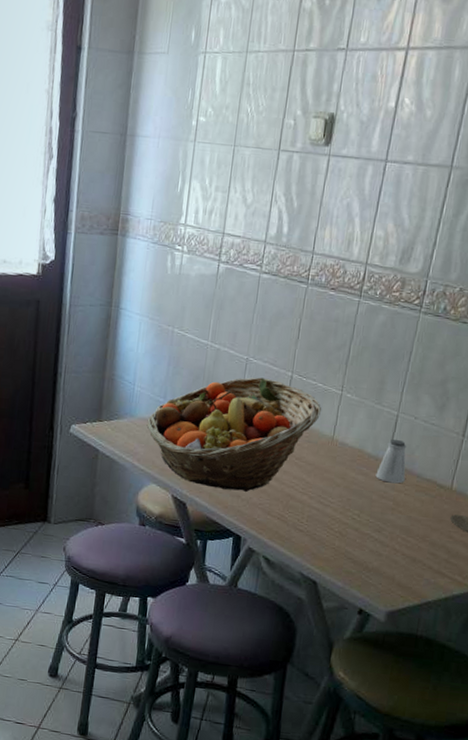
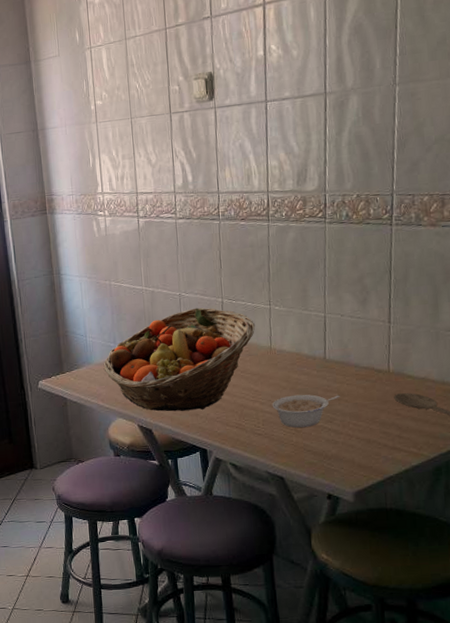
legume: none [320,494,395,533] -> present [272,394,340,428]
saltshaker: present [375,439,407,484] -> none [316,337,344,377]

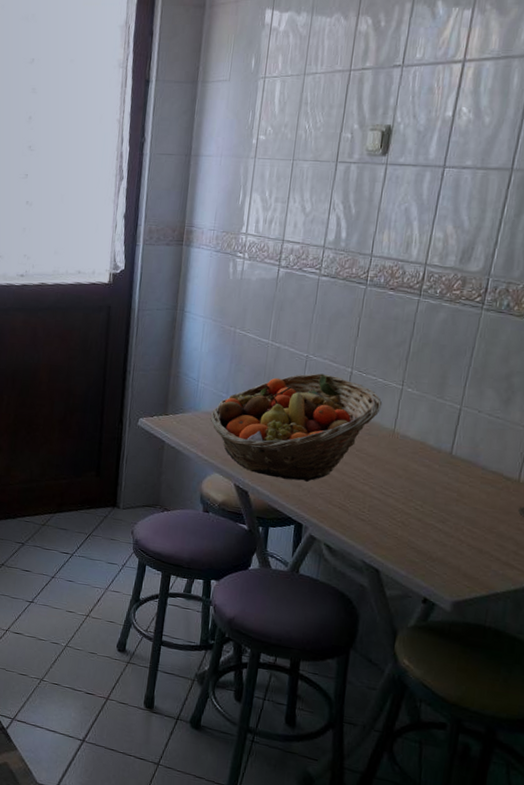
legume: present [272,394,340,428] -> none [382,485,459,523]

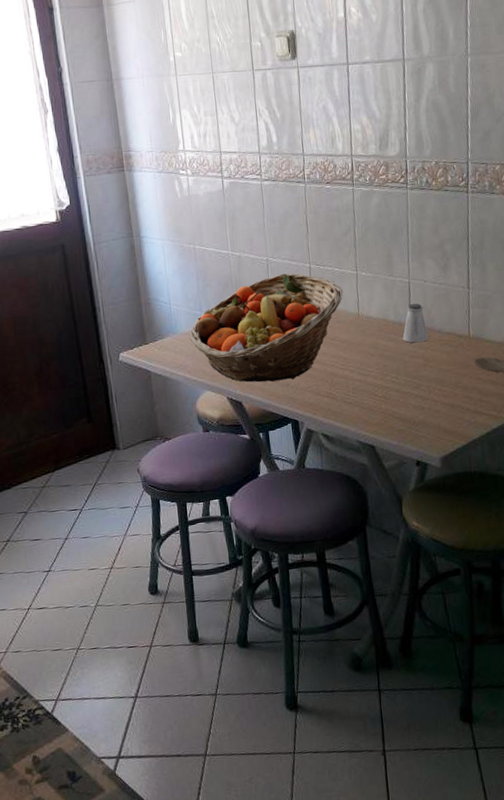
saltshaker: none [438,432,471,476] -> present [402,303,429,343]

